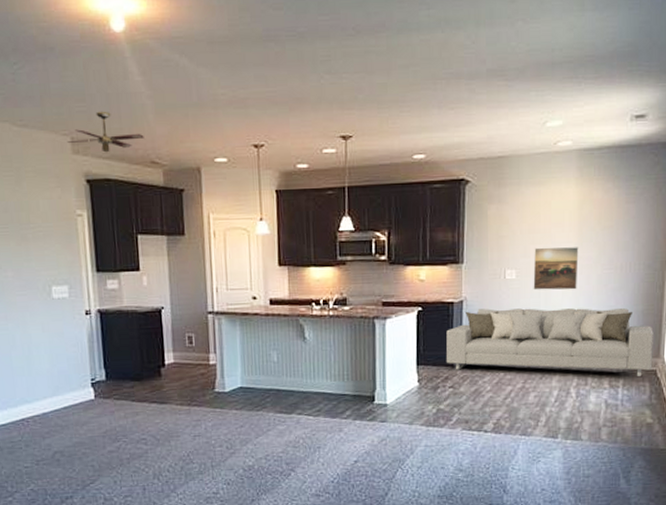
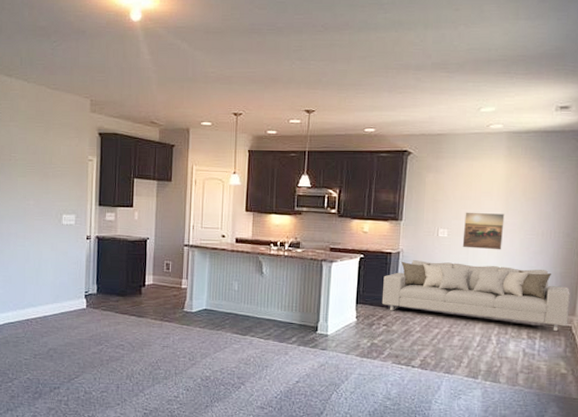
ceiling fan: present [67,111,144,153] -> none [87,80,147,113]

